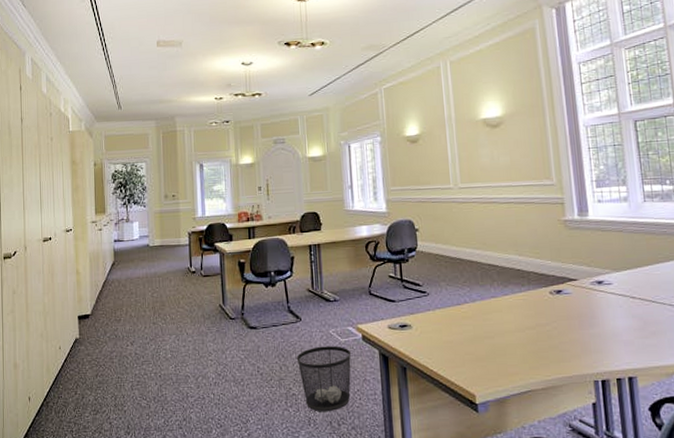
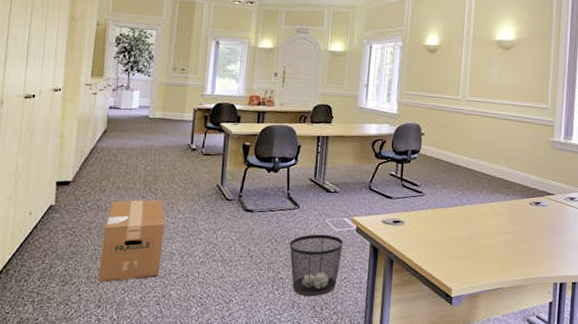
box: none [123,324,178,409] -> present [97,199,165,283]

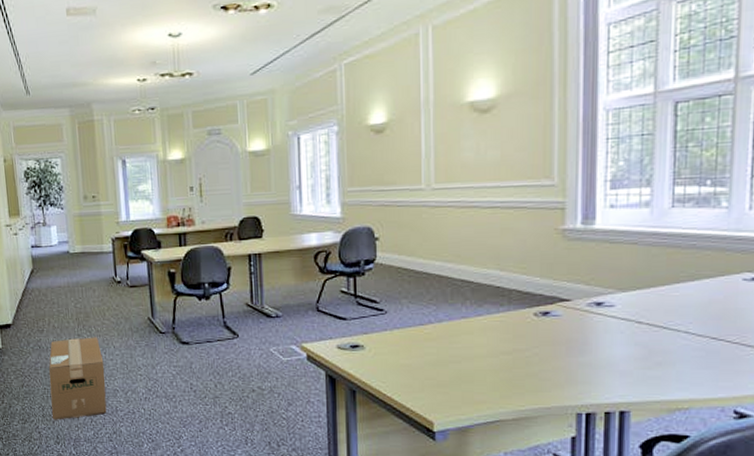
waste bin: present [289,234,344,297] -> none [233,365,294,433]

